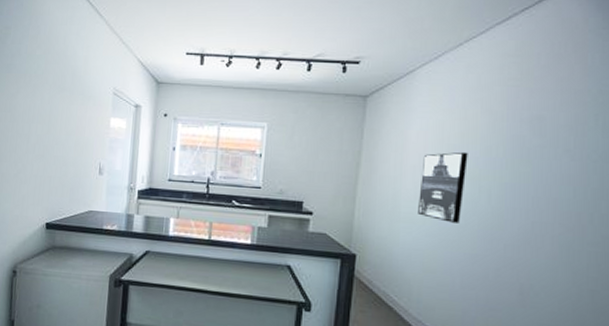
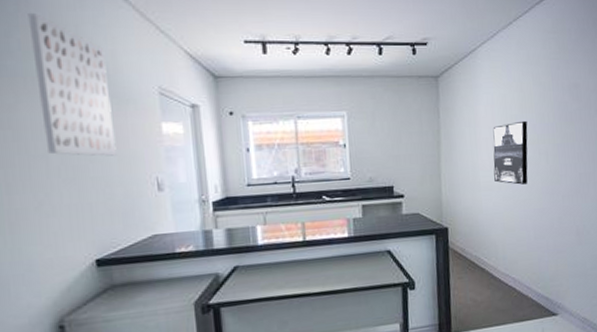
wall art: none [30,26,81,141] -> present [28,14,117,156]

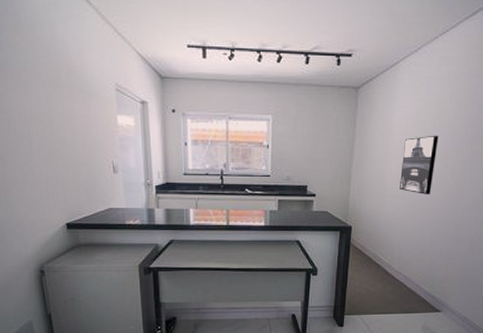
wall art: present [28,14,117,156] -> none [13,14,82,141]

